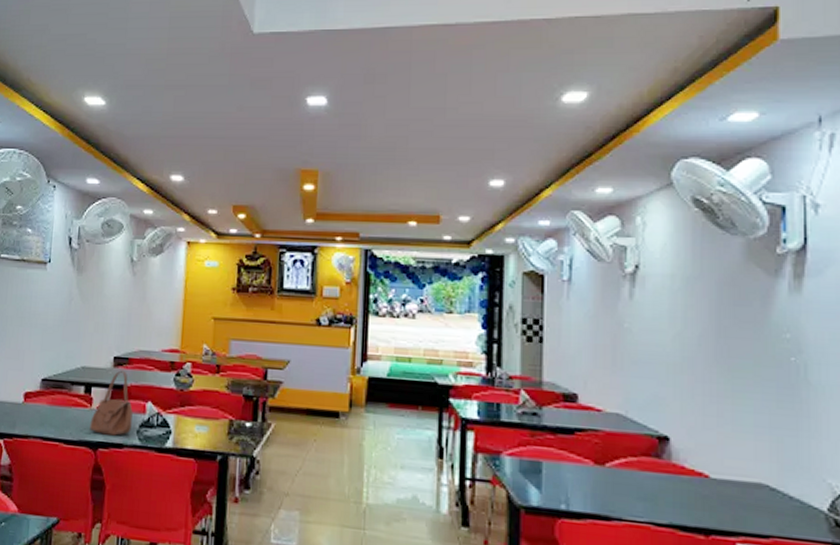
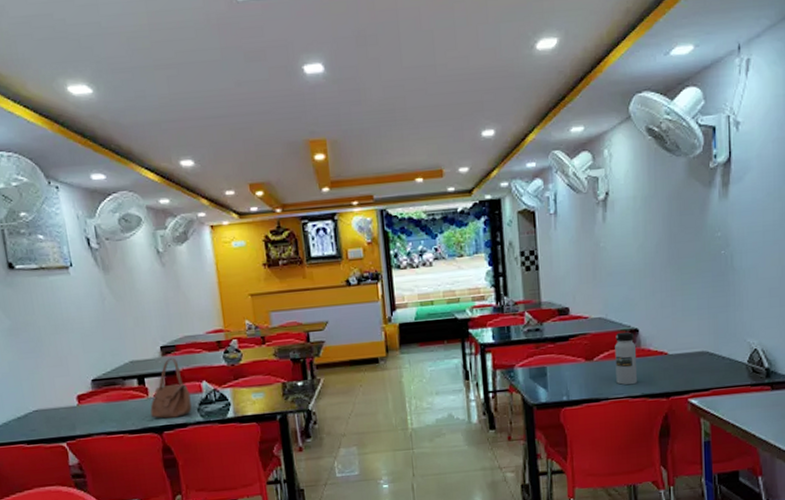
water bottle: none [635,436,665,509] -> present [614,331,637,386]

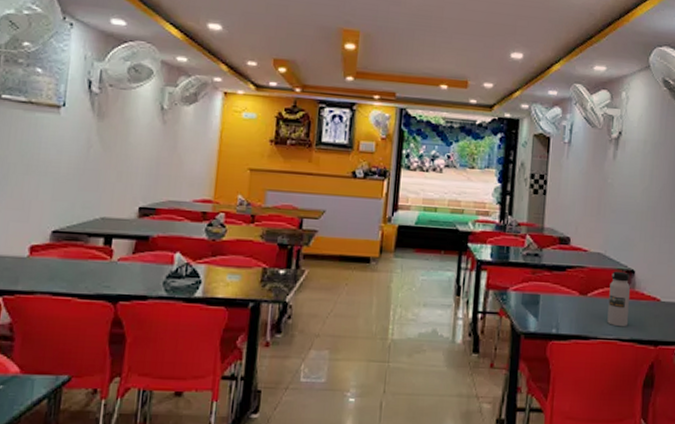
handbag: present [150,357,192,419] -> none [109,221,159,288]

